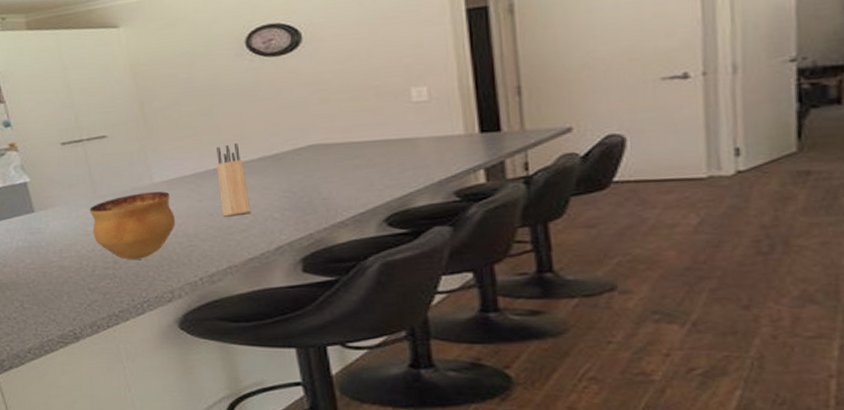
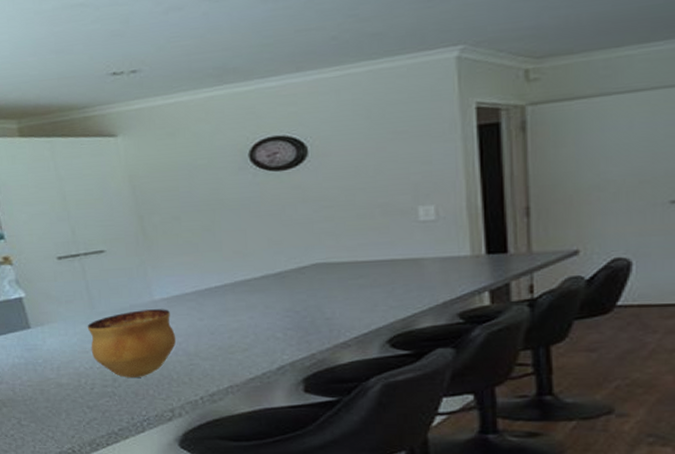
knife block: present [216,142,250,217] -> none [218,260,252,336]

